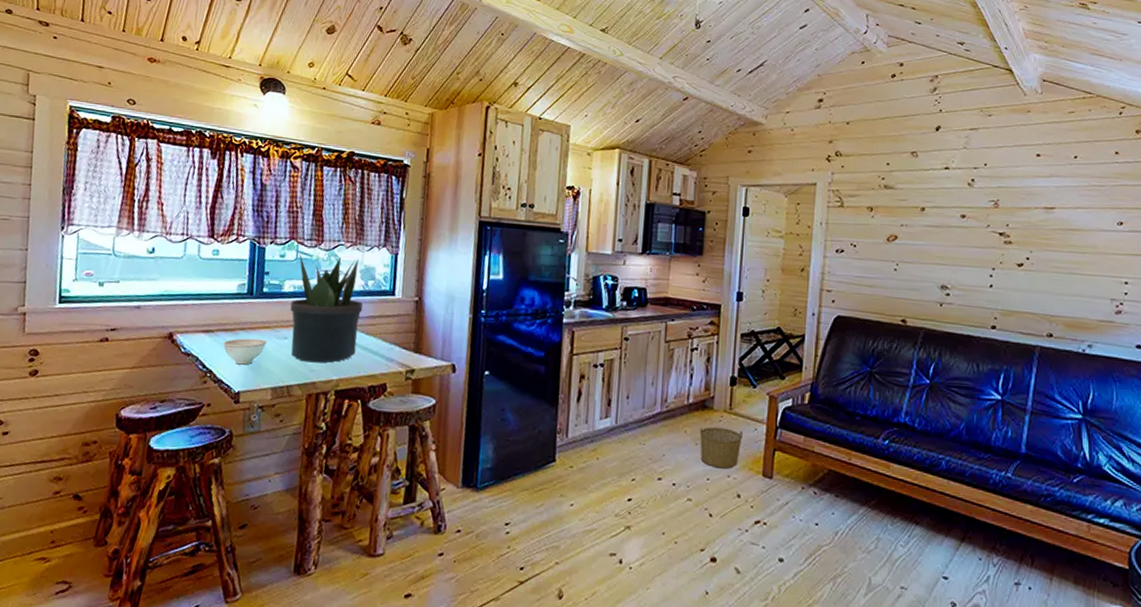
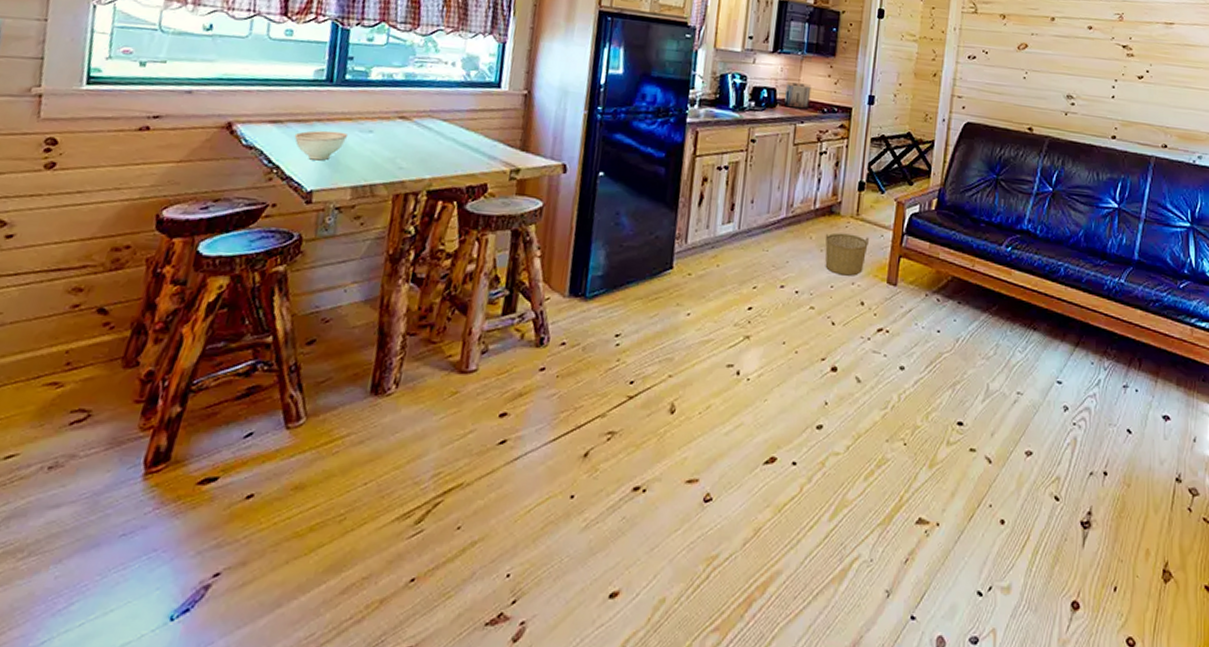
planter: present [290,253,363,363] -> none [376,37,464,160]
toaster: none [654,282,681,307] -> present [783,82,812,109]

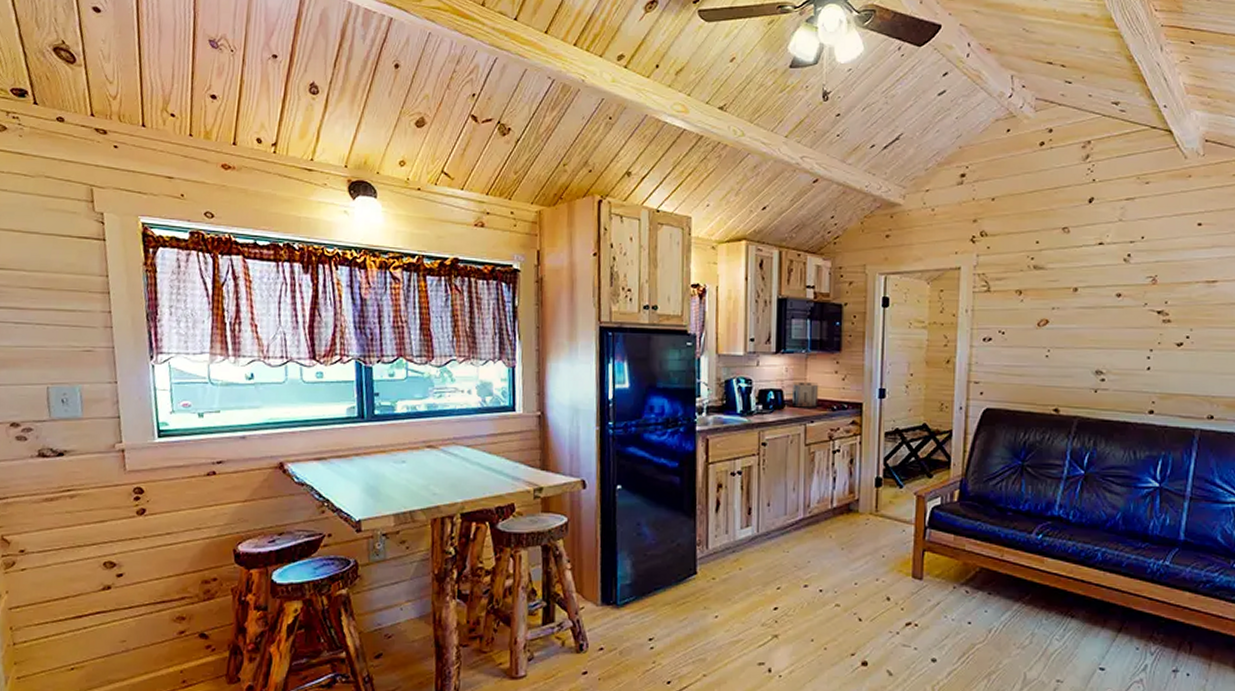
bowl: present [294,130,347,161] -> none [338,464,383,492]
basket: present [825,232,869,276] -> none [845,530,890,572]

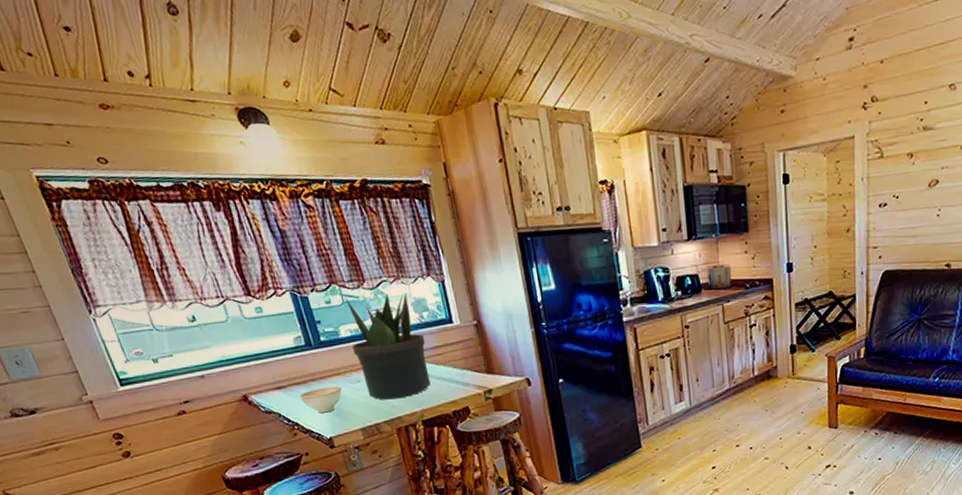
bowl: none [338,464,383,492] -> present [299,386,342,413]
planter: none [405,371,483,486] -> present [344,292,431,400]

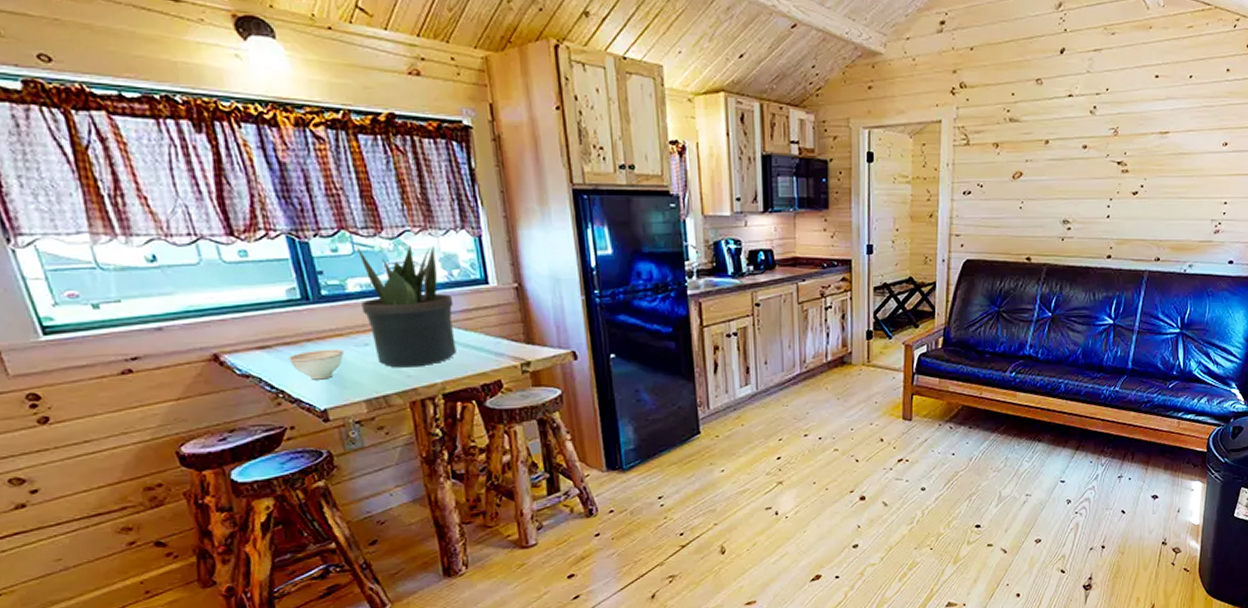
toaster: present [706,264,733,290] -> none [781,241,809,267]

